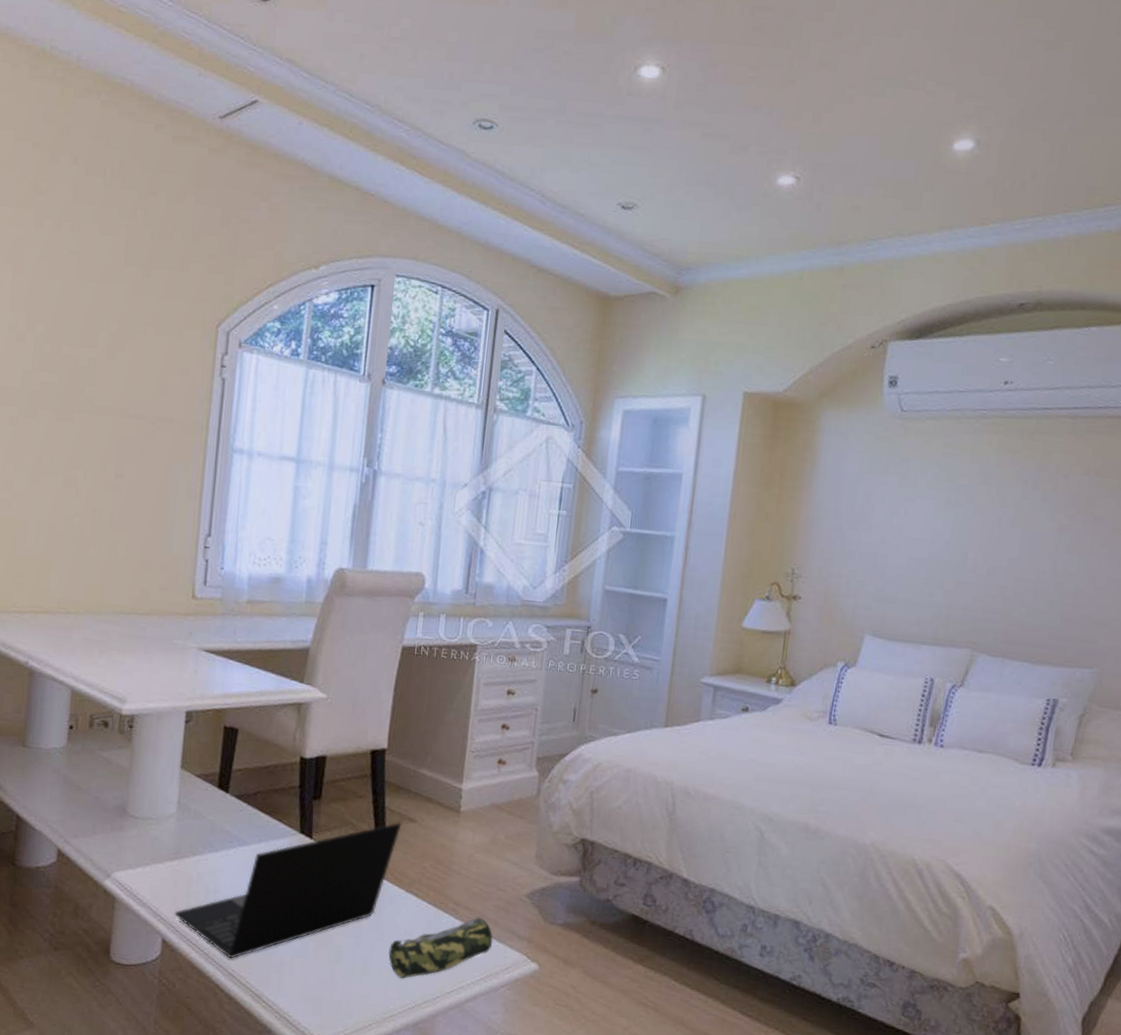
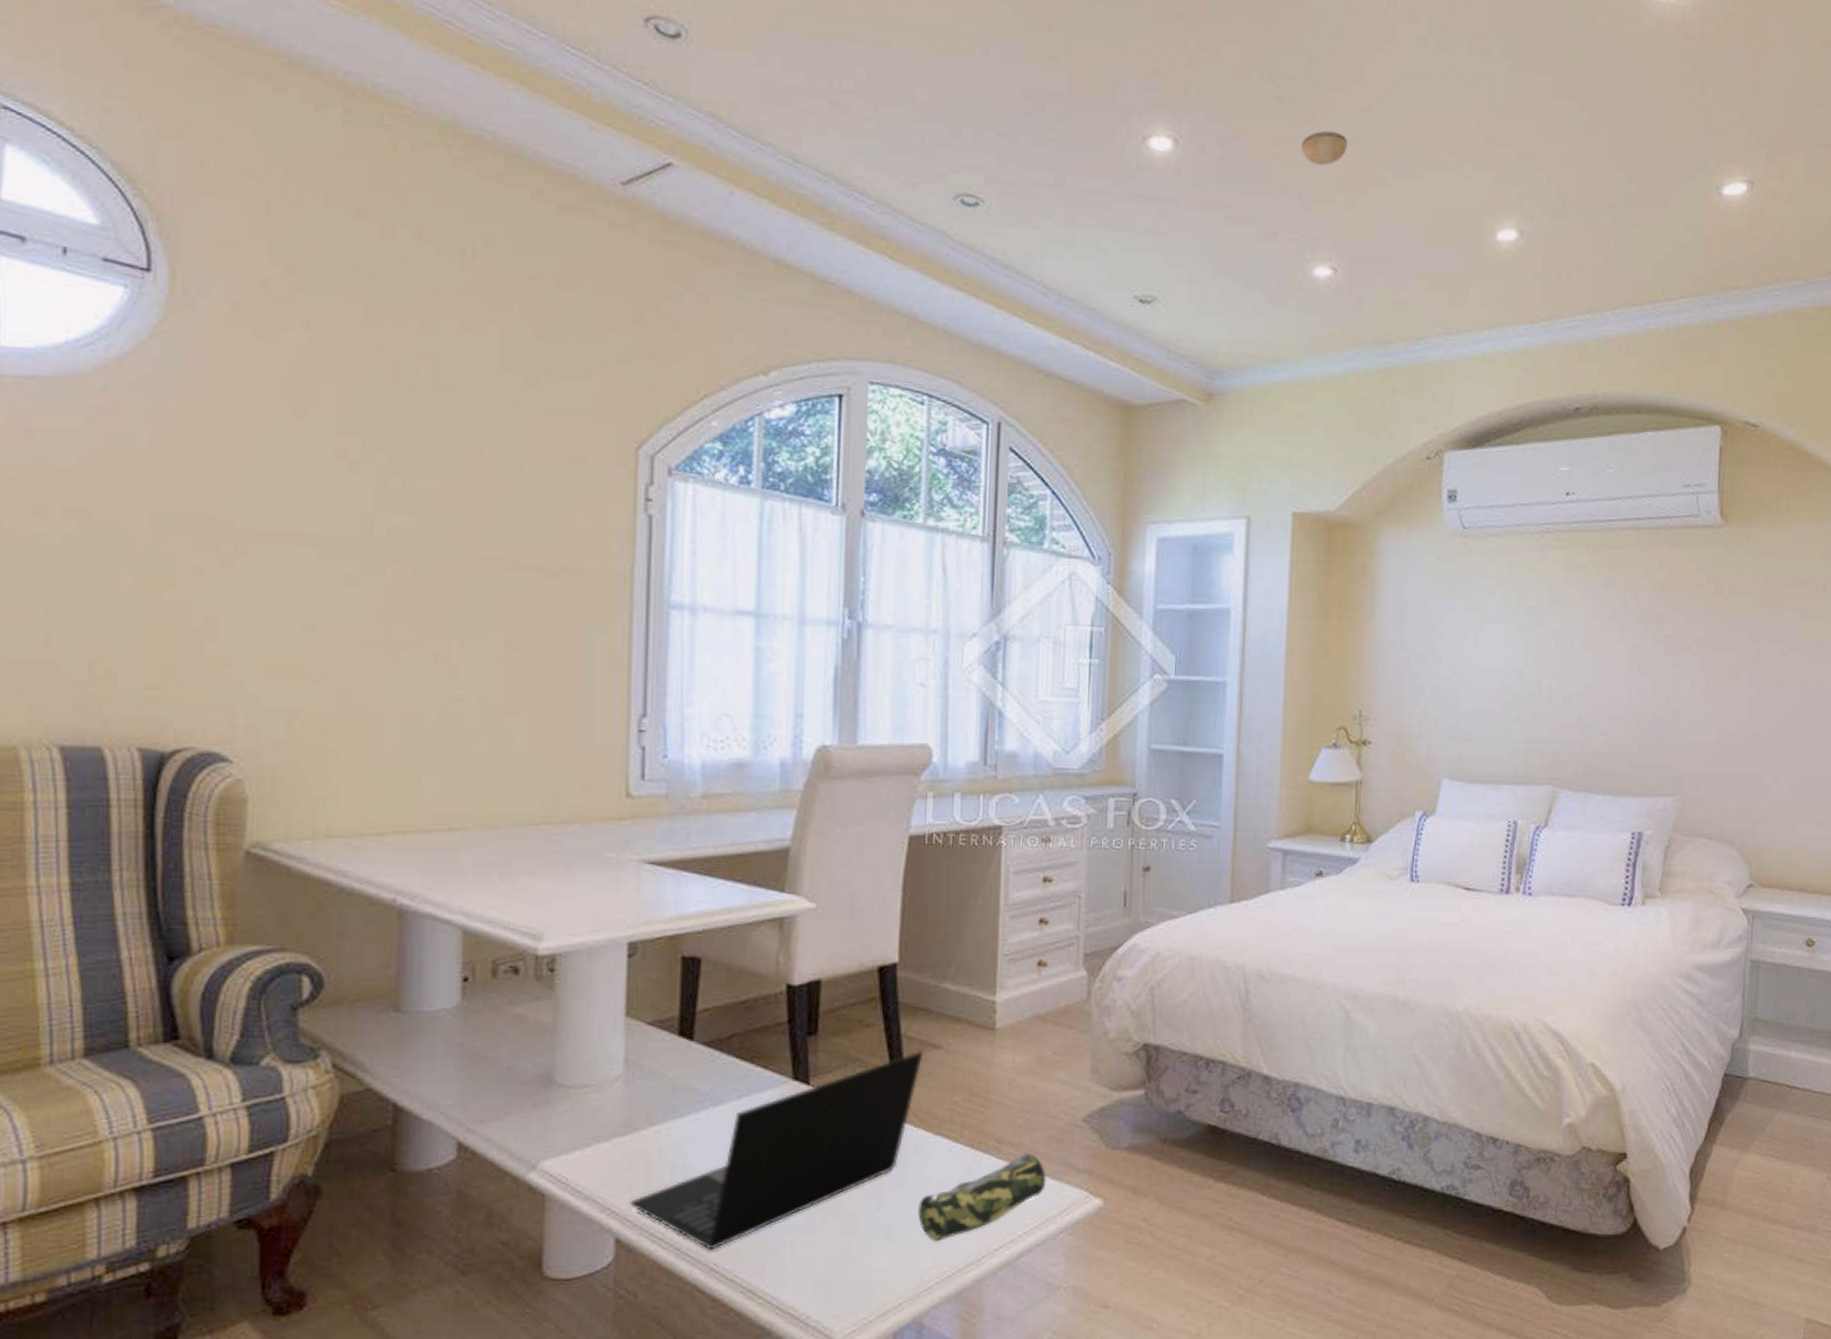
smoke detector: none [774,55,818,86] -> present [1300,130,1348,166]

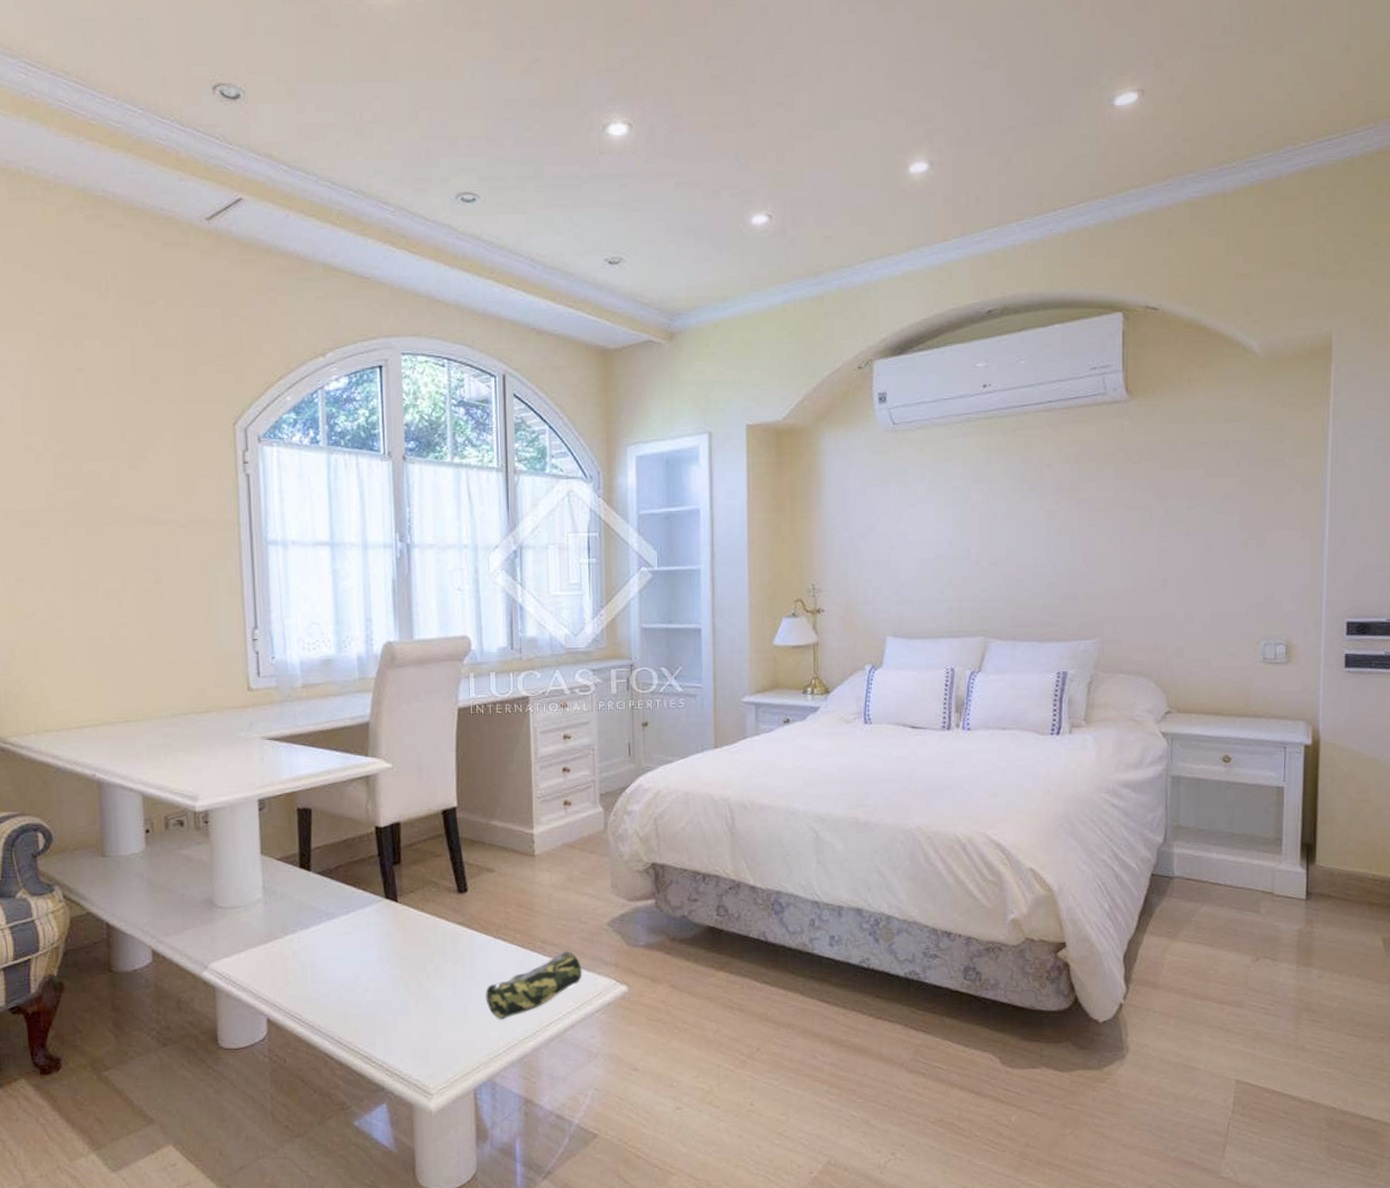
laptop: present [629,1051,924,1250] -> none [275,874,482,1027]
smoke detector: present [1300,130,1348,166] -> none [734,98,775,129]

